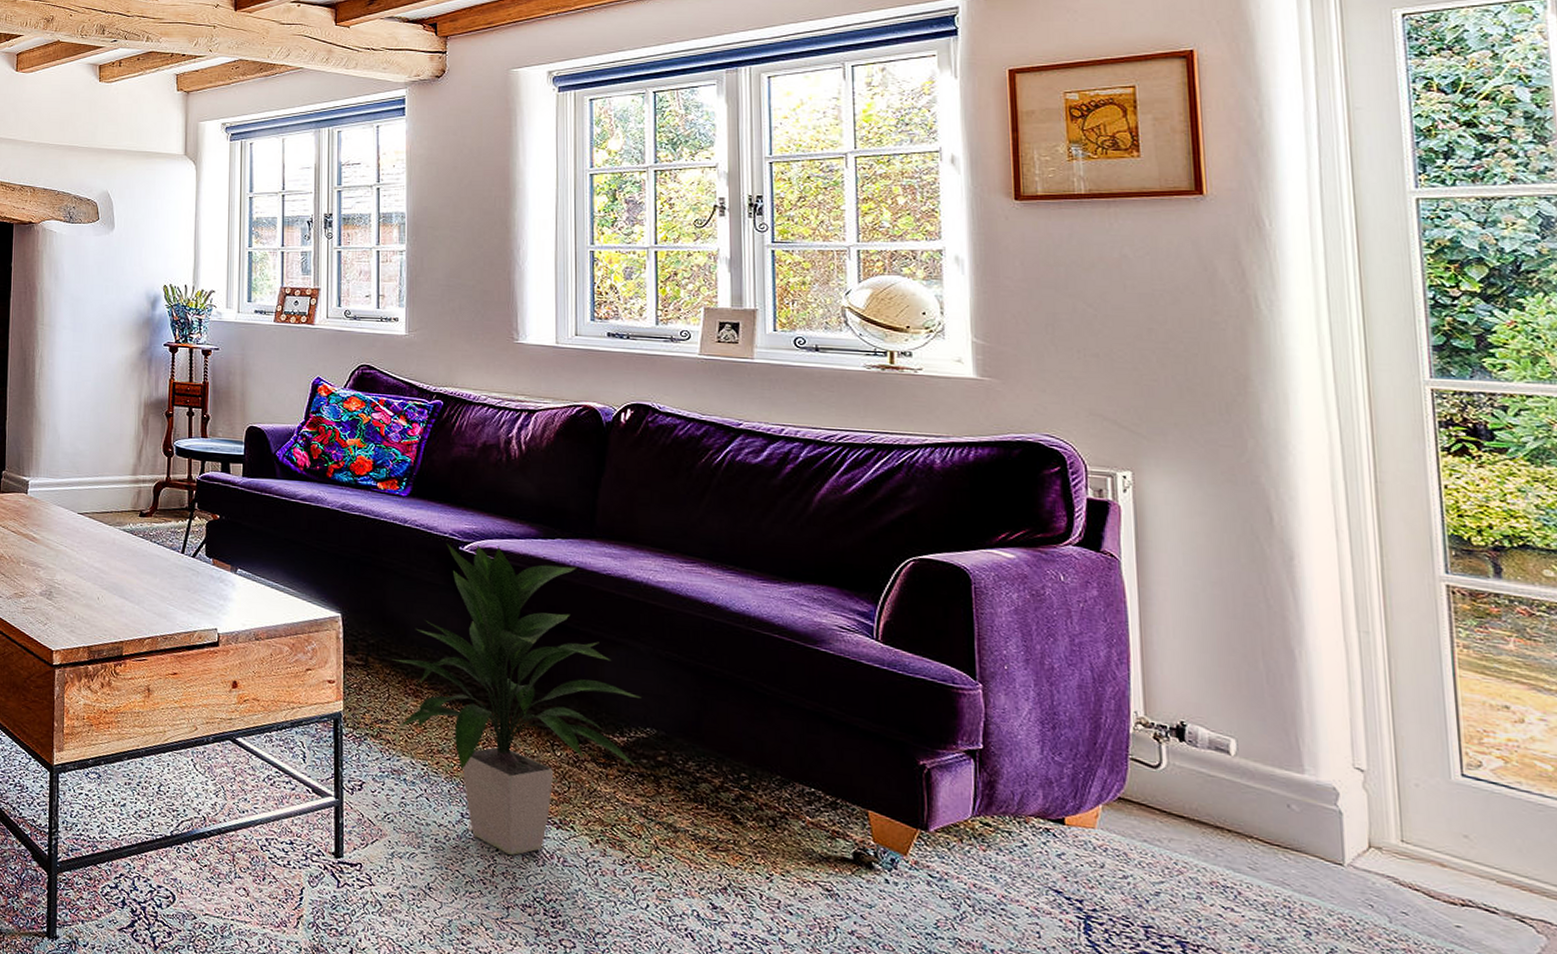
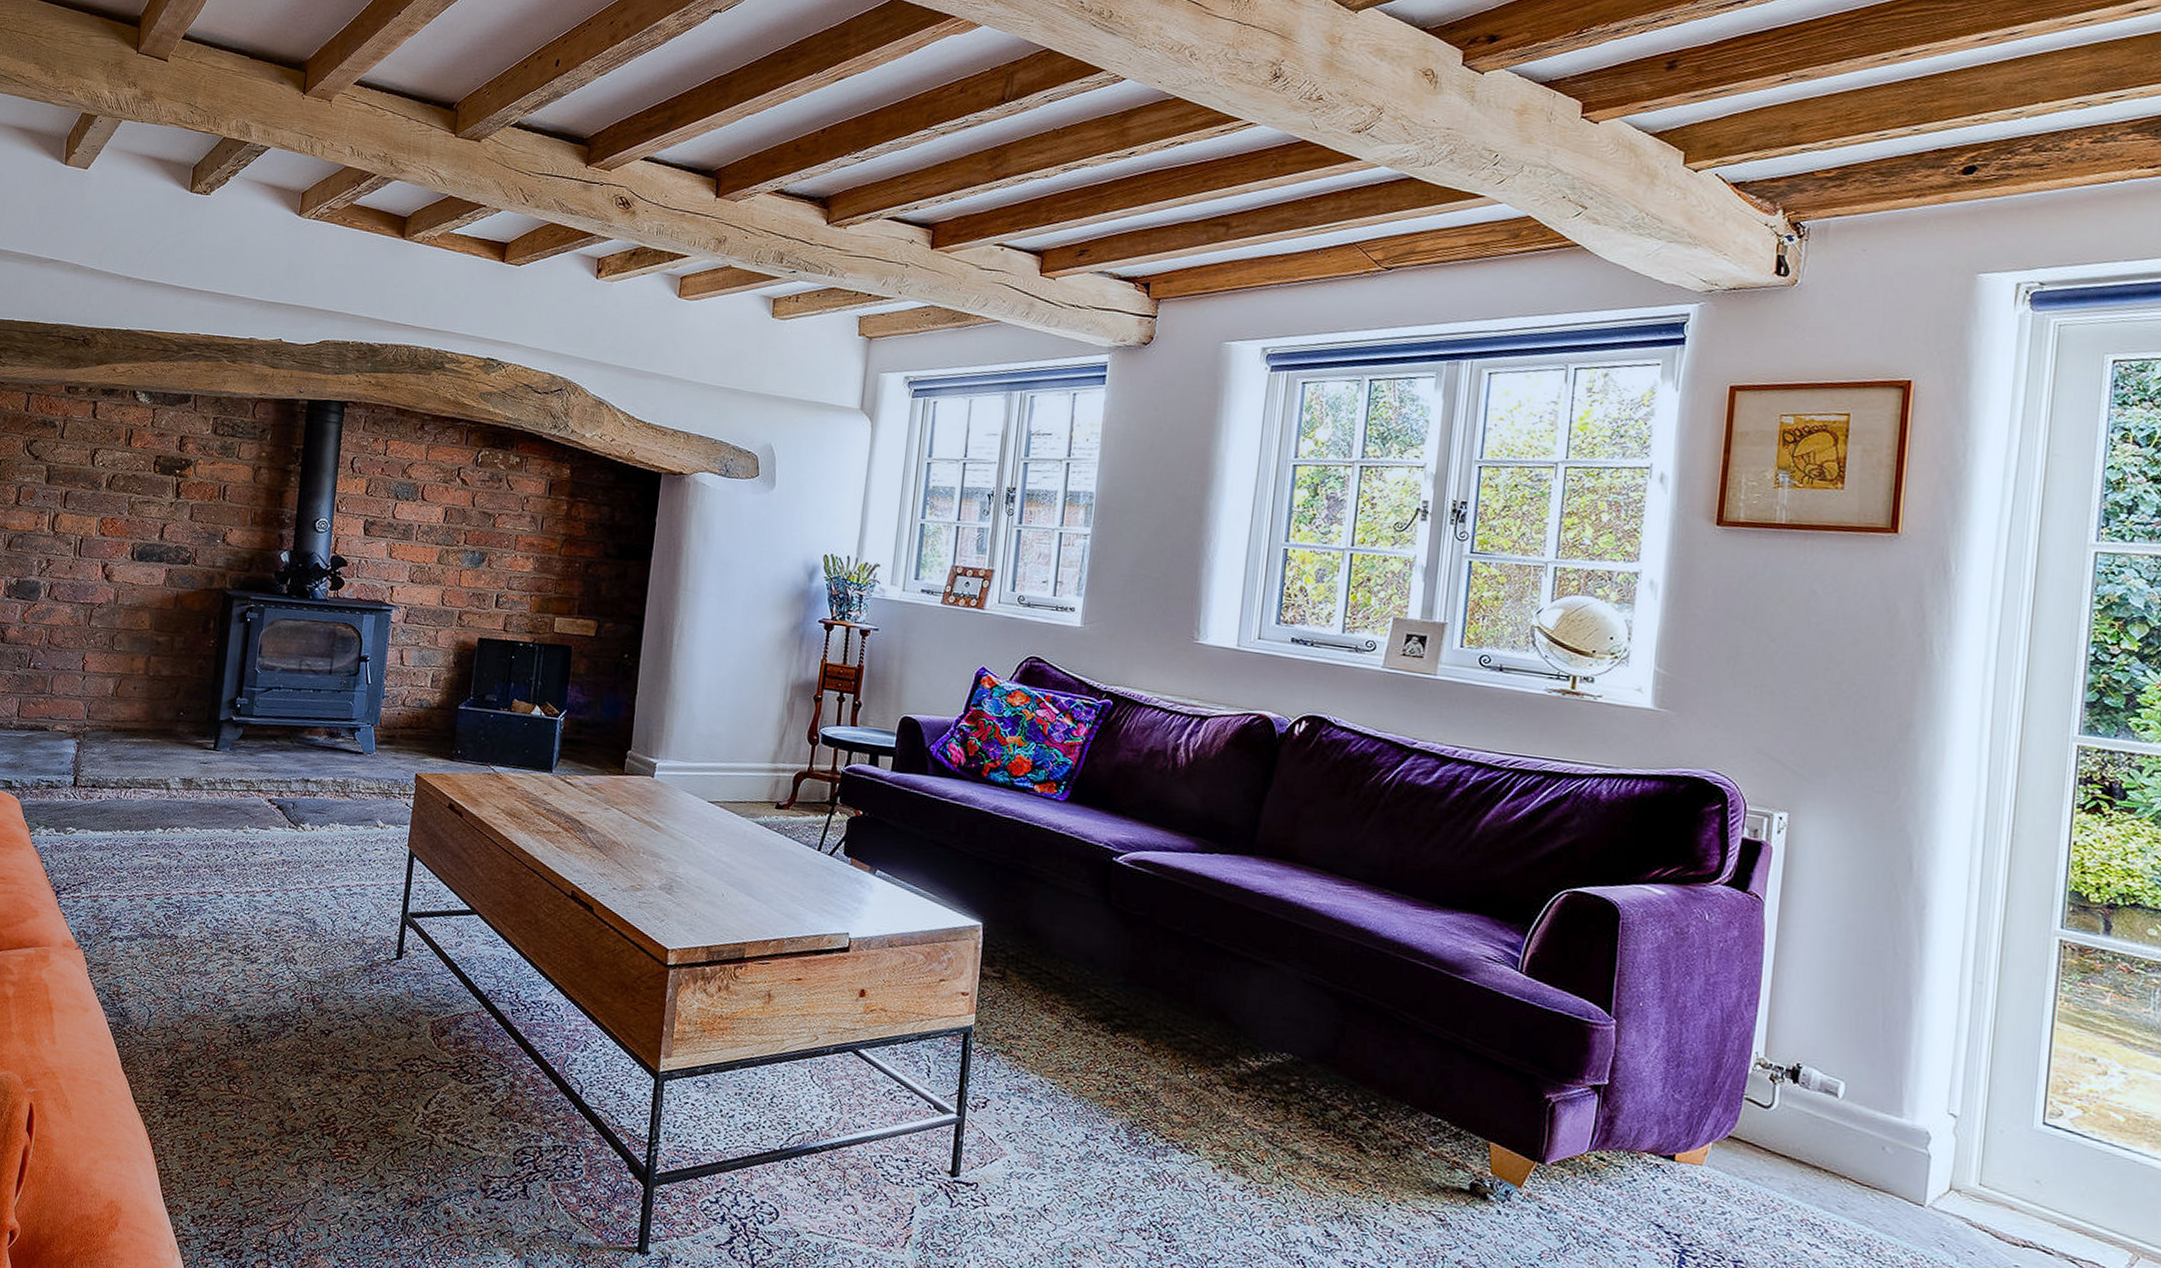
indoor plant: present [392,543,641,855] -> none [1030,852,1282,1179]

